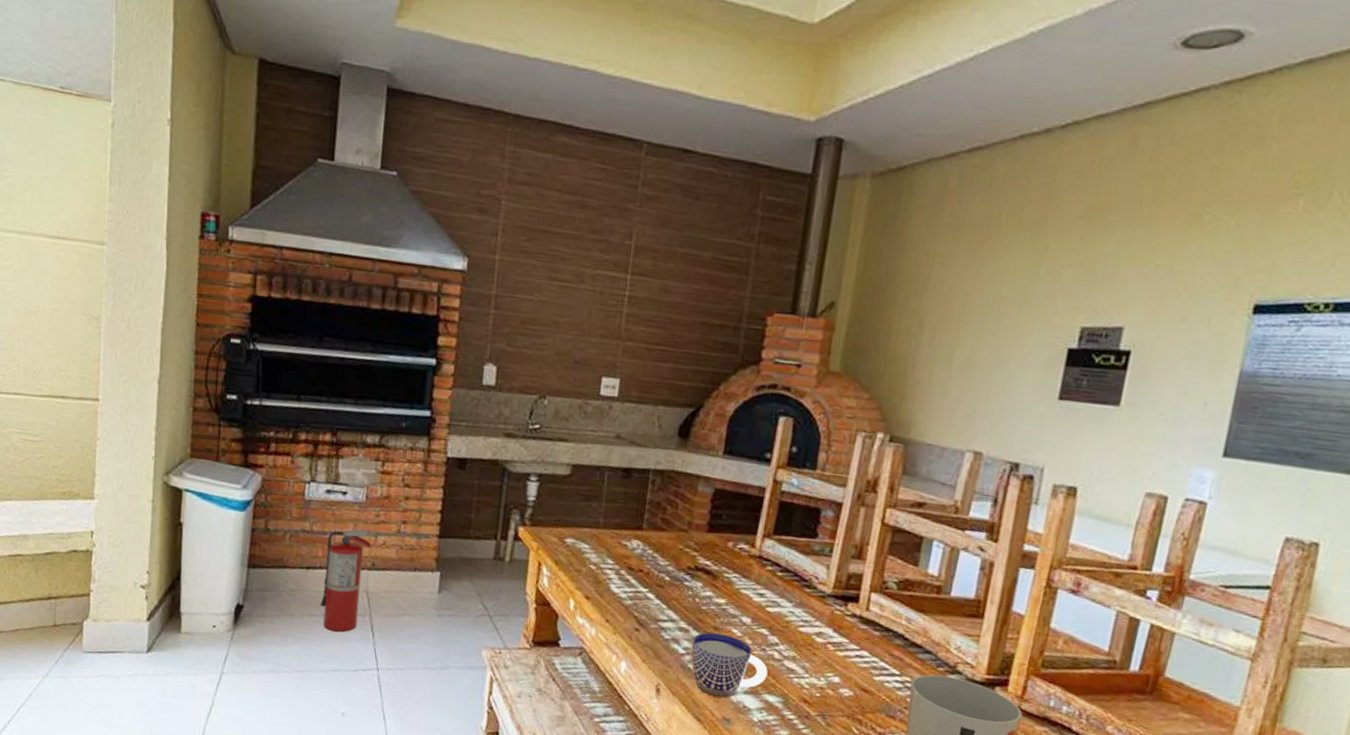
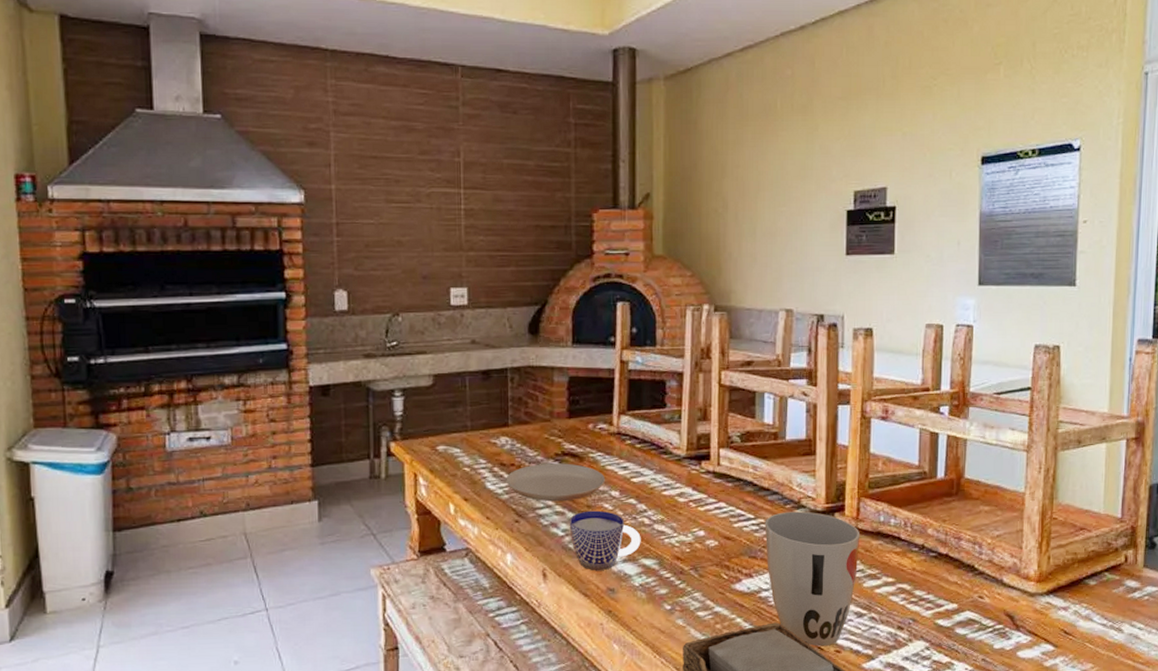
fire extinguisher: present [320,529,372,632] -> none [196,471,244,580]
plate: none [631,574,738,619] -> present [506,463,605,502]

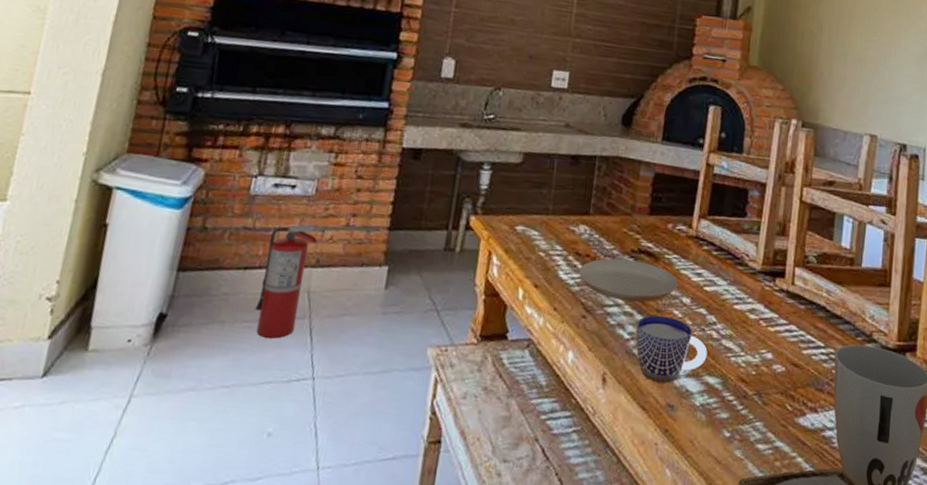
fire extinguisher: none [196,471,244,580] -> present [255,224,318,338]

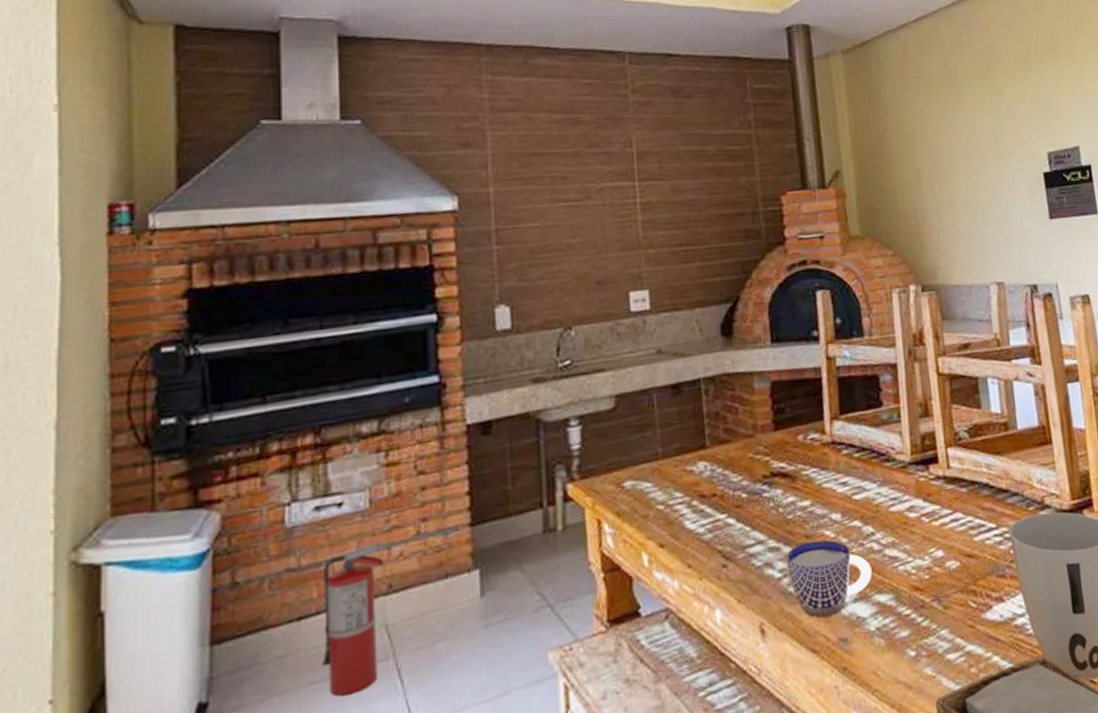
plate: present [578,258,678,302] -> none [707,485,823,537]

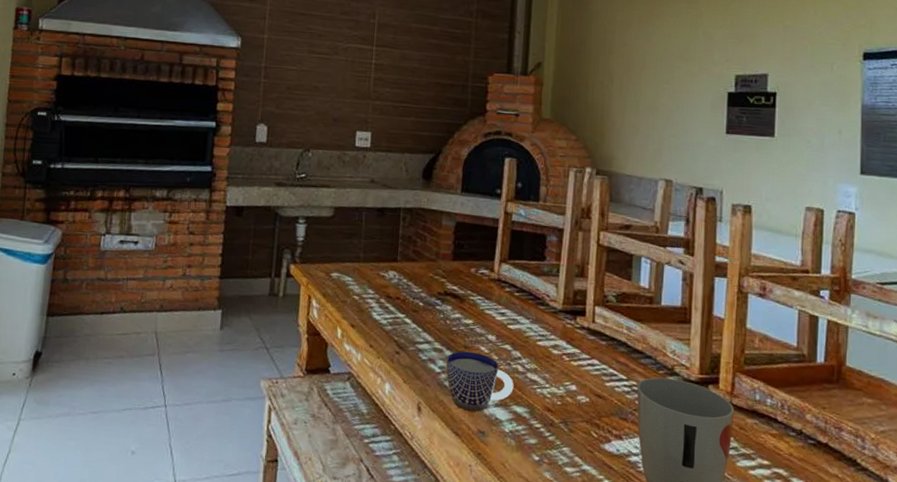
fire extinguisher: present [322,542,385,697] -> none [113,274,160,372]

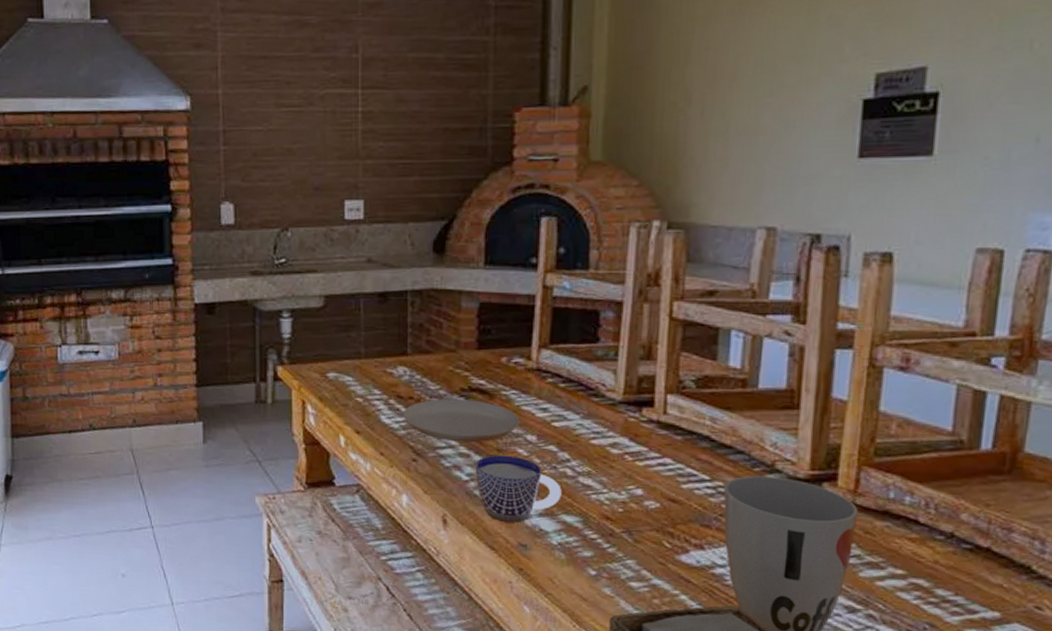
plate: none [390,300,483,339] -> present [403,399,520,443]

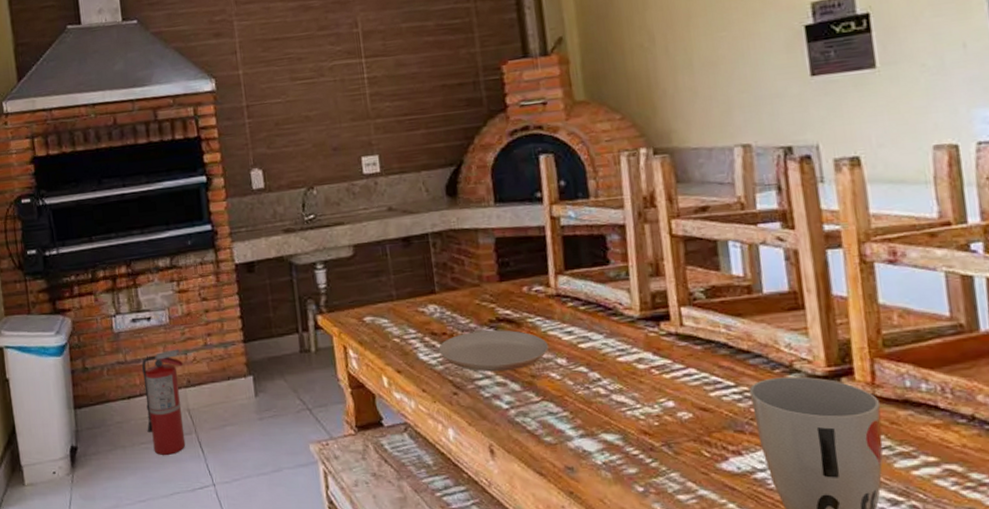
fire extinguisher: none [86,386,130,493] -> present [142,349,186,455]
cup: present [475,455,562,523] -> none [512,380,599,446]

